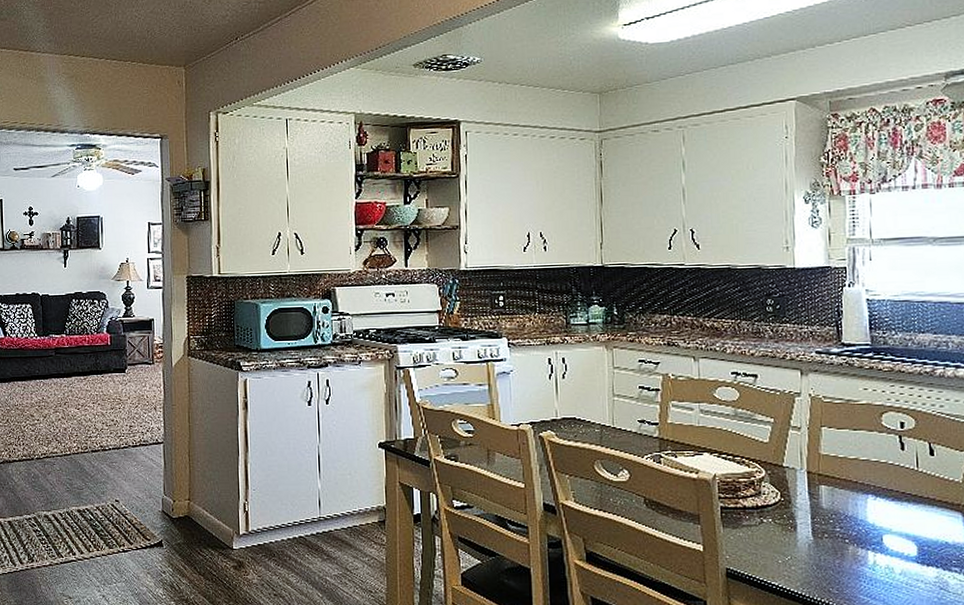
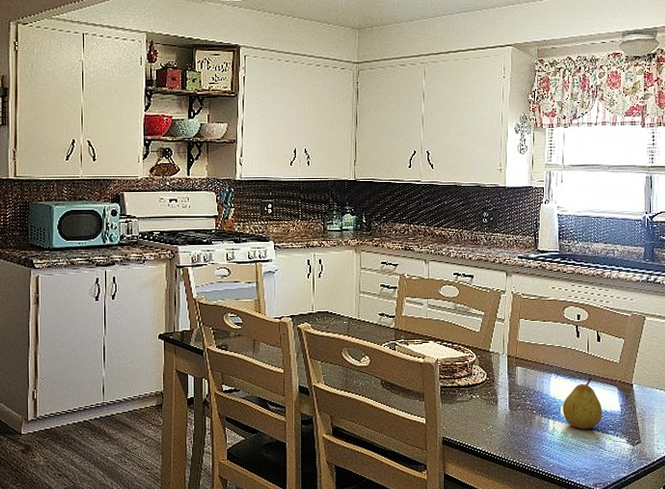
fruit: none [885,500,942,565] -> present [563,377,603,430]

